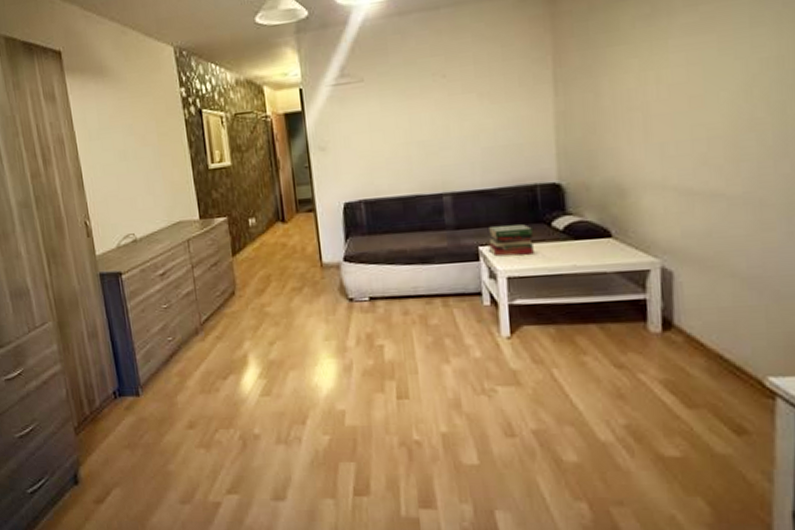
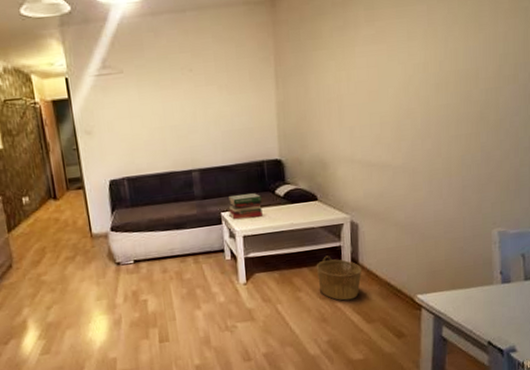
basket: none [609,310,678,373] -> present [316,255,362,301]

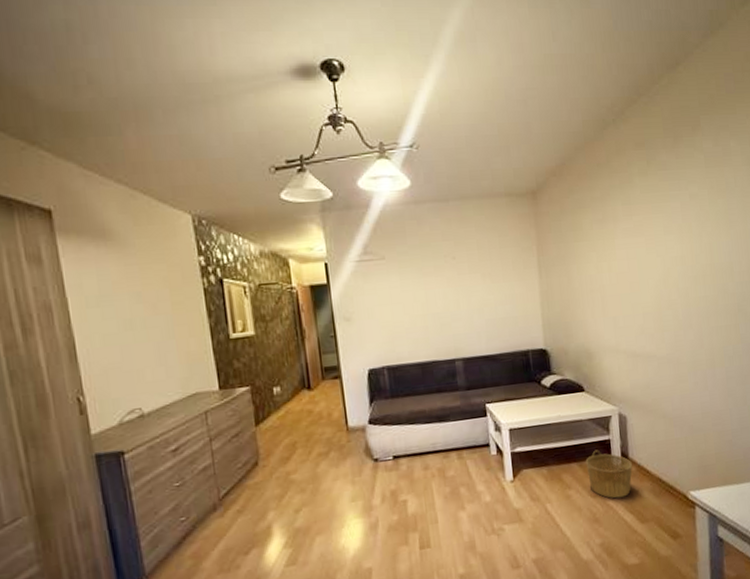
books: present [229,193,263,220] -> none [494,383,529,412]

